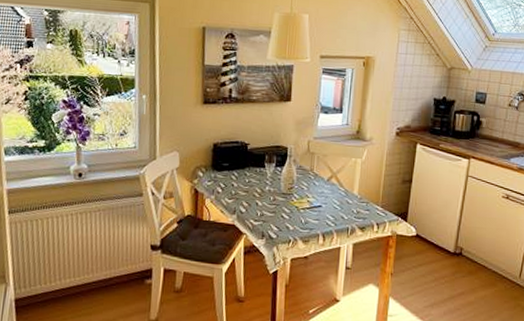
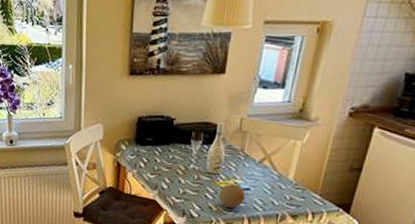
fruit: none [294,202,318,226] -> present [218,183,246,208]

